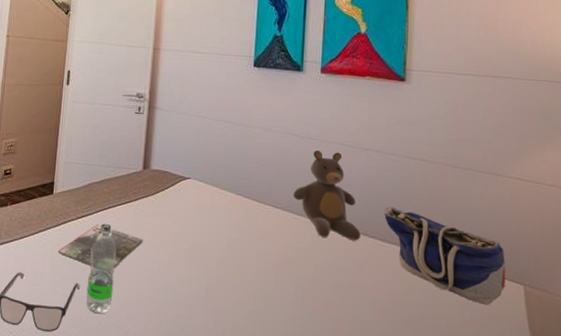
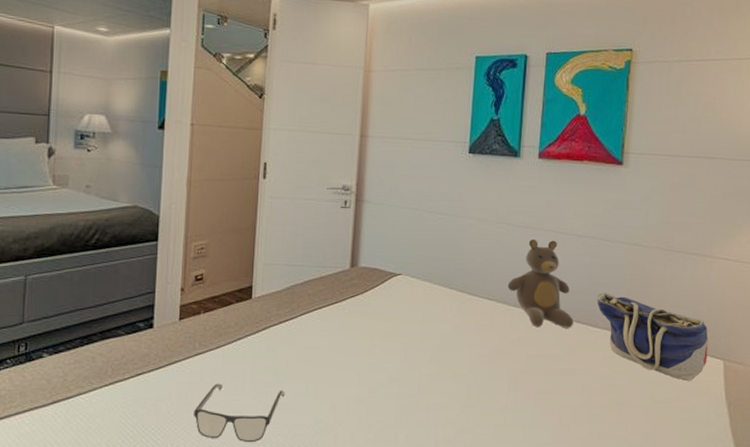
magazine: present [58,224,143,269] -> none [260,327,352,372]
bottle: present [86,223,117,314] -> none [291,326,323,420]

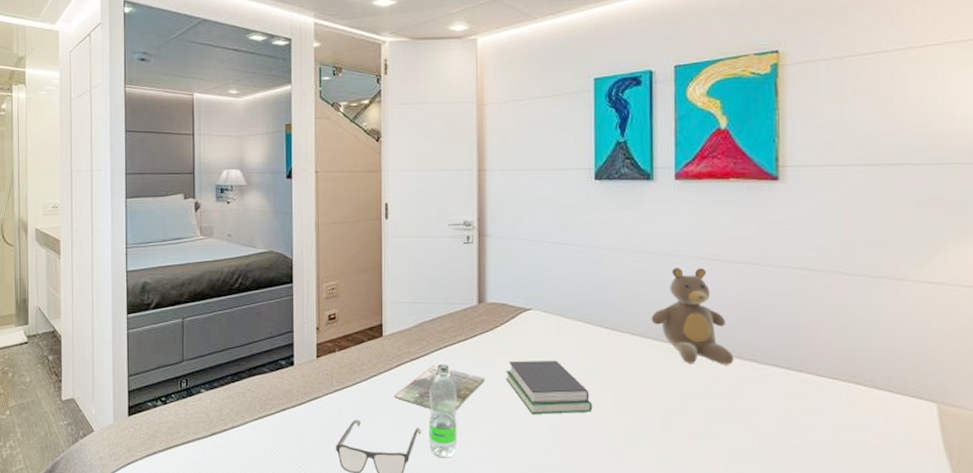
magazine: none [260,327,352,372] -> present [394,364,485,410]
bottle: none [291,326,323,420] -> present [428,363,457,458]
book: none [371,323,450,375] -> present [505,360,593,414]
tote bag: present [597,292,709,381] -> none [761,324,913,427]

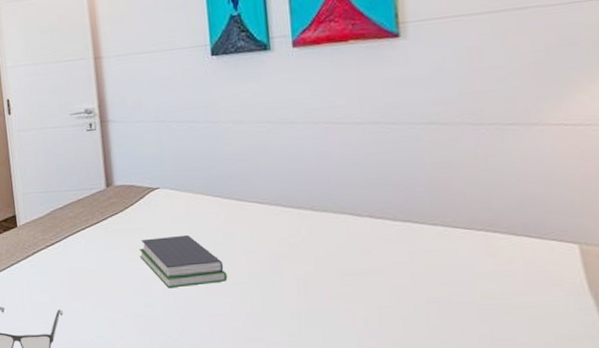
magazine: present [394,364,485,410] -> none [34,249,120,291]
bottle: present [428,363,457,458] -> none [66,247,99,336]
teddy bear: present [651,268,734,365] -> none [278,132,365,228]

